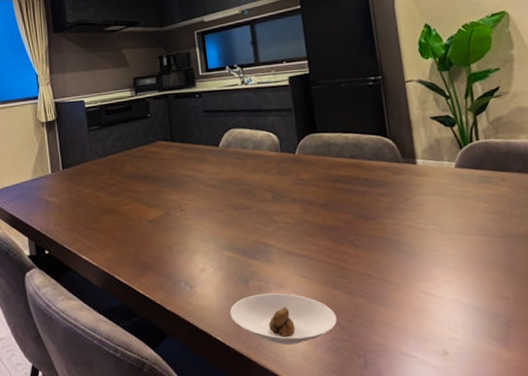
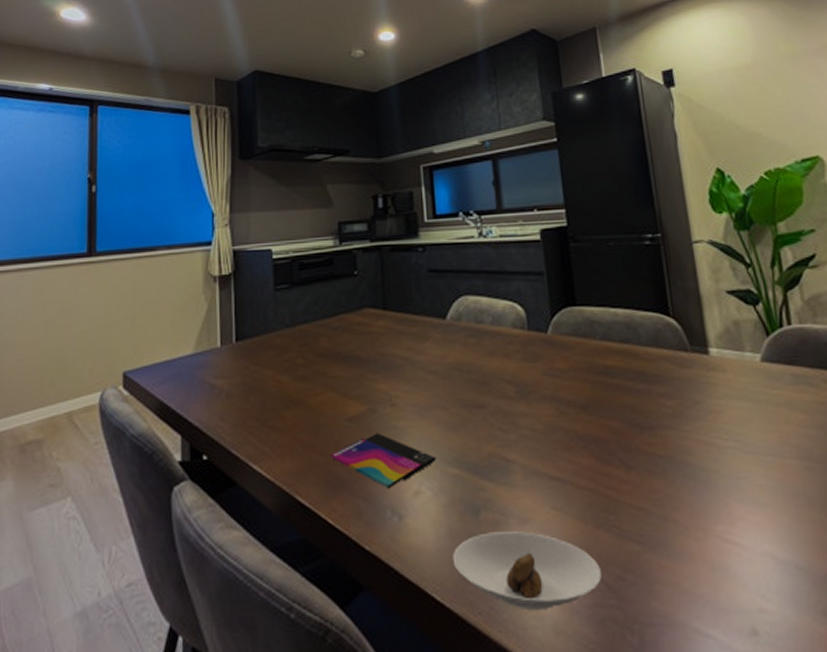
smartphone: none [138,230,216,268] -> present [330,433,437,489]

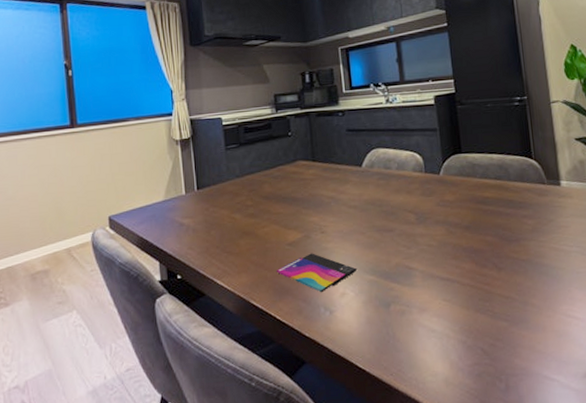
saucer: present [452,531,602,612] -> none [370,317,479,371]

